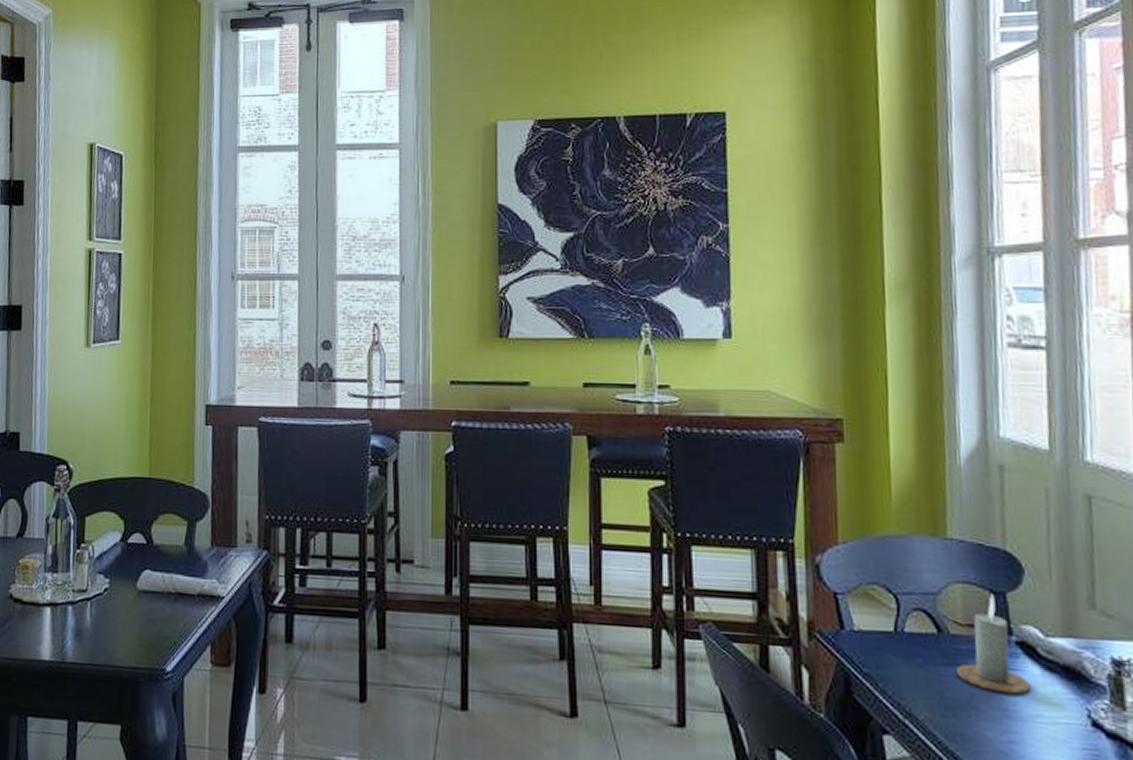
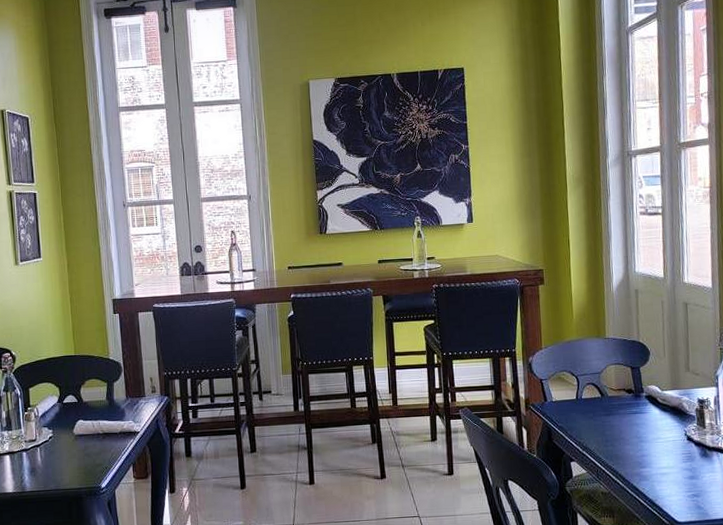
candle: present [957,593,1031,695] -> none [612,369,654,428]

